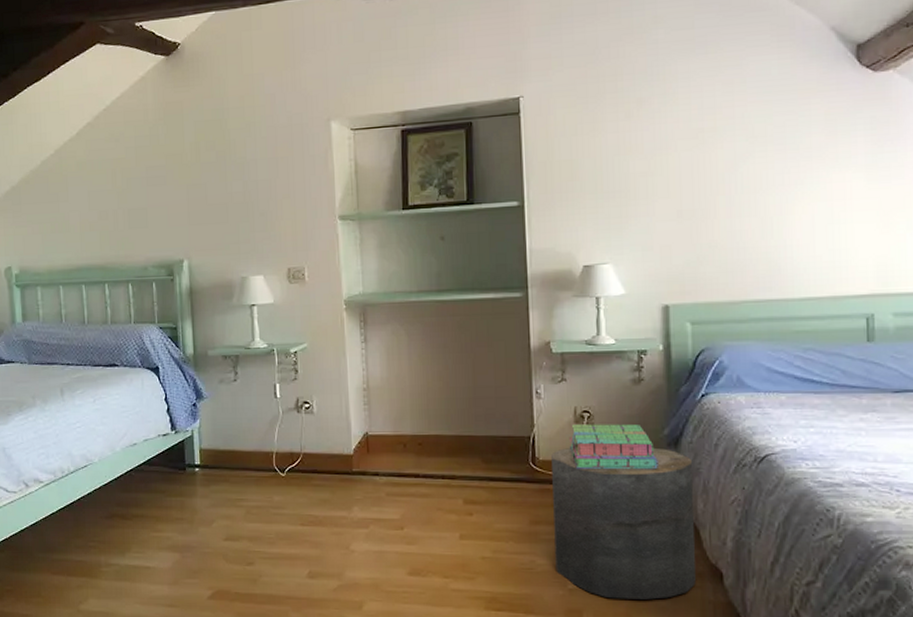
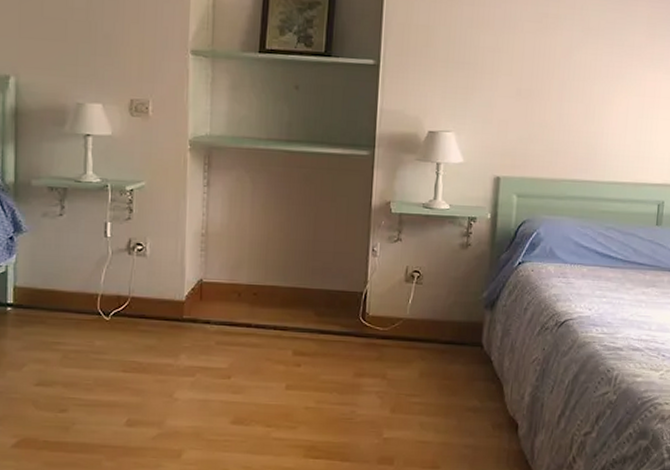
stool: present [551,447,696,600] -> none [373,305,505,448]
stack of books: present [568,424,658,470] -> none [397,283,475,329]

